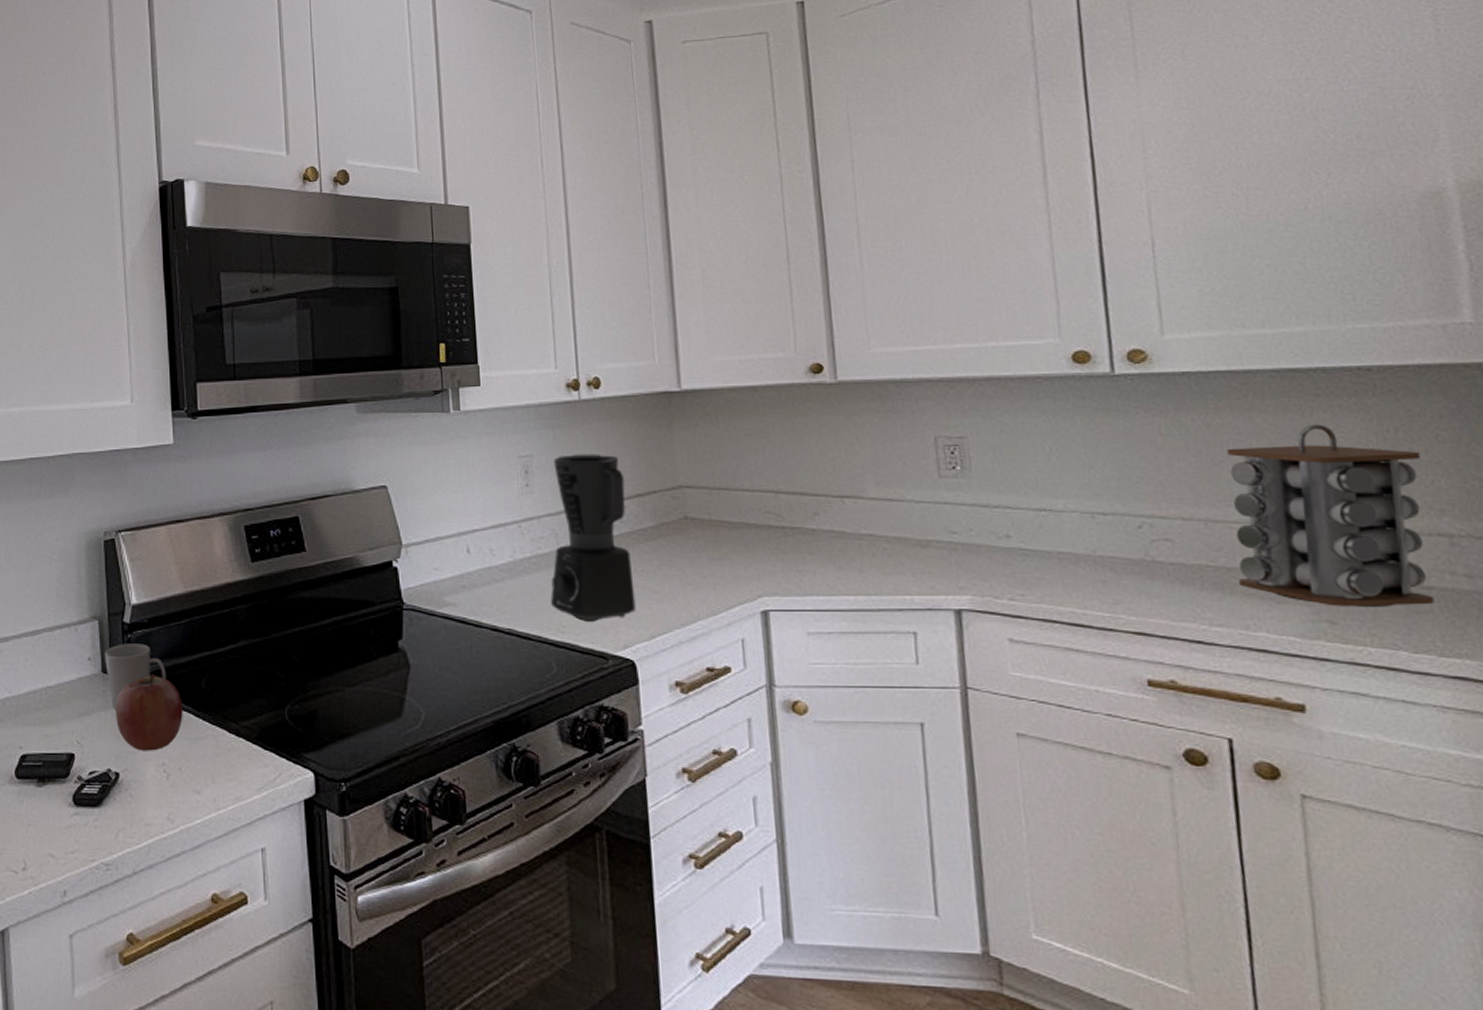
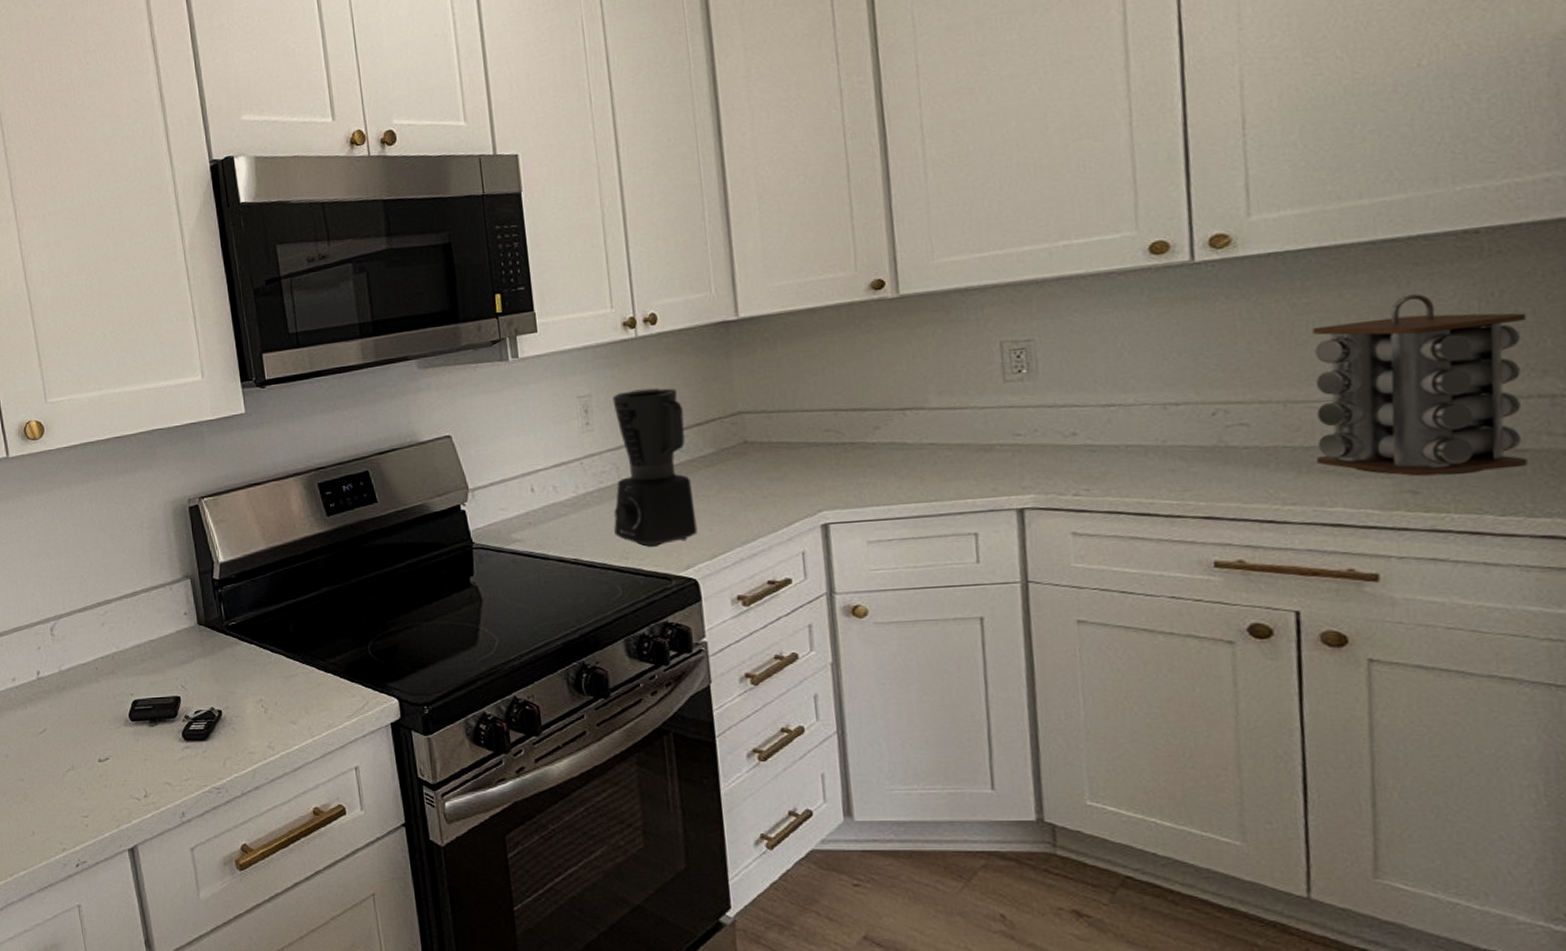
mug: present [105,644,166,710] -> none [199,597,257,657]
fruit: present [115,674,183,751] -> none [212,623,275,690]

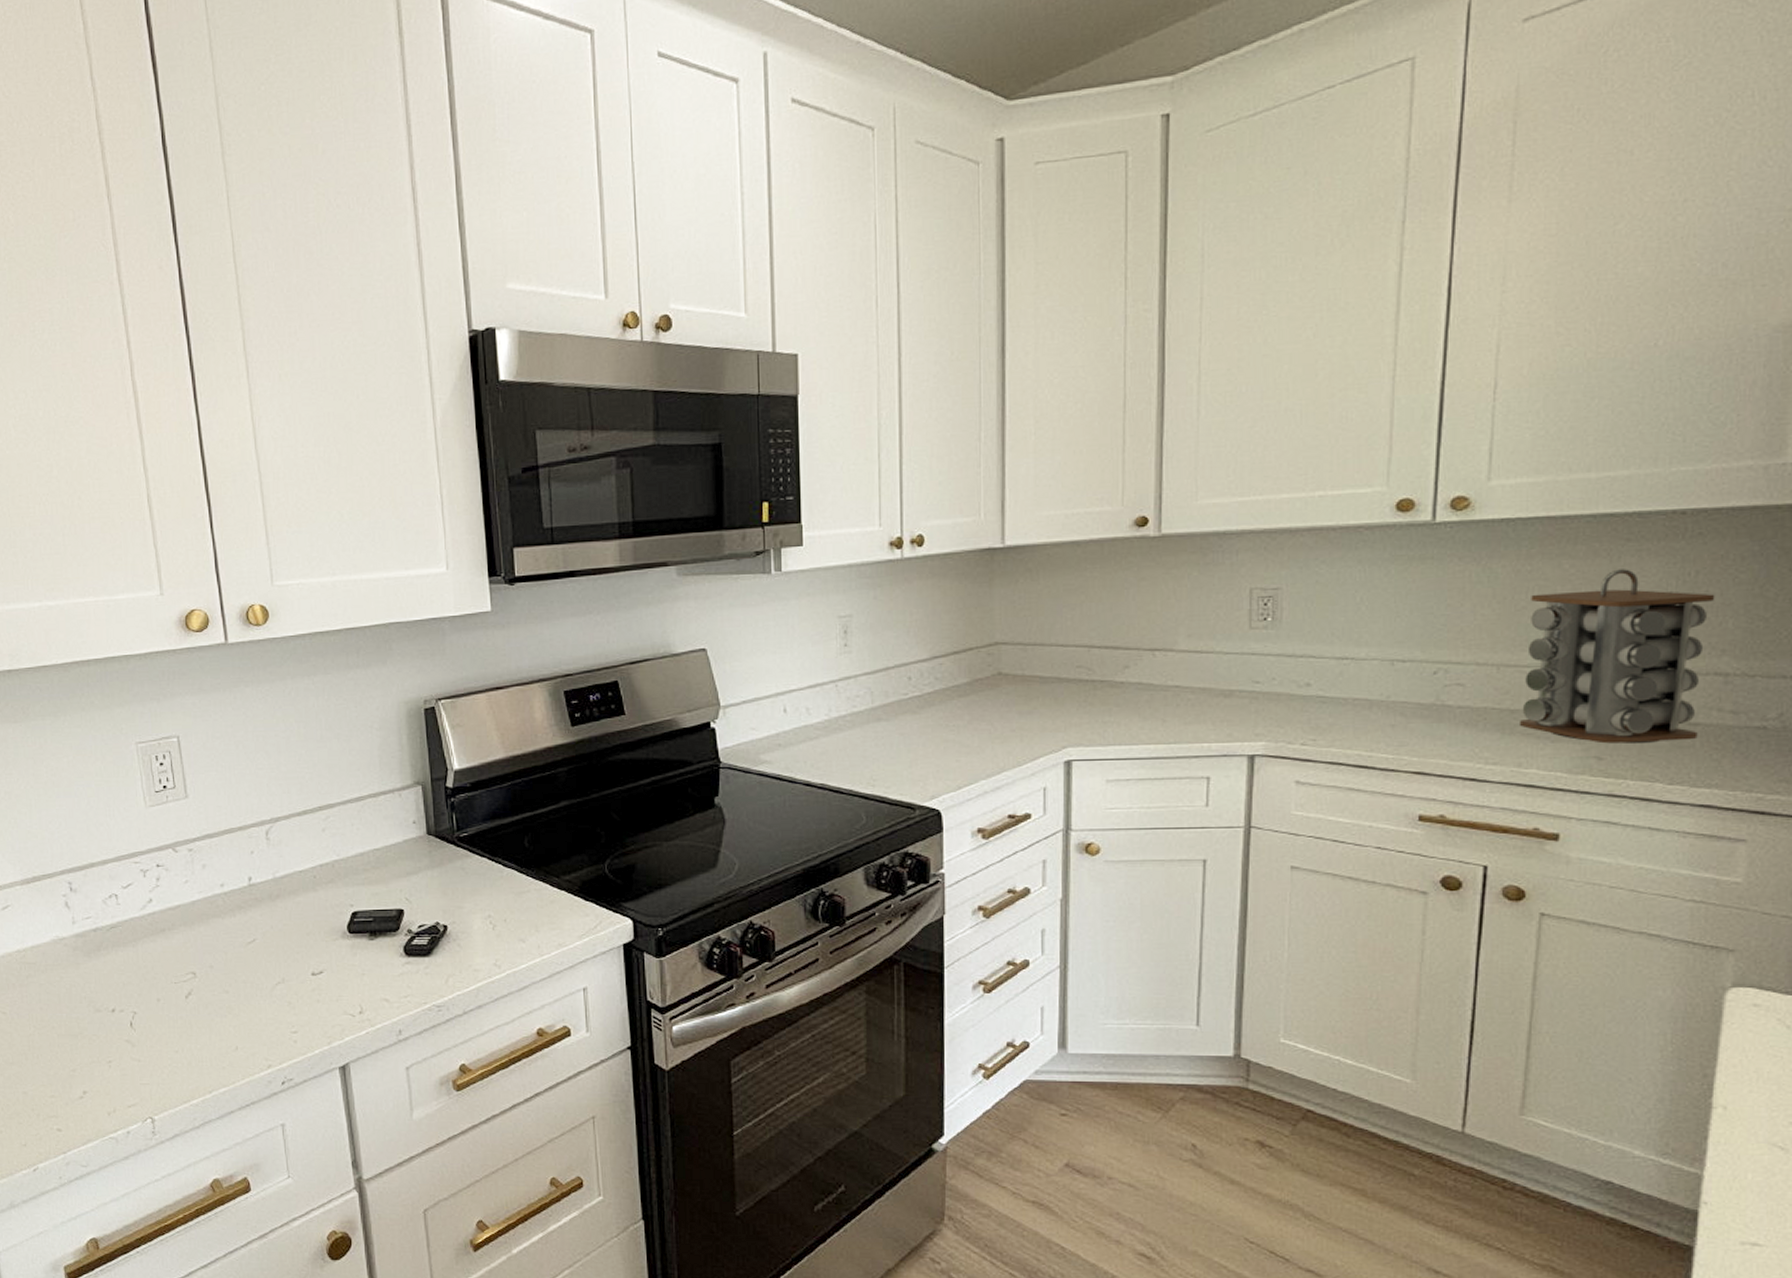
blender: present [612,388,698,548] -> none [863,612,945,776]

